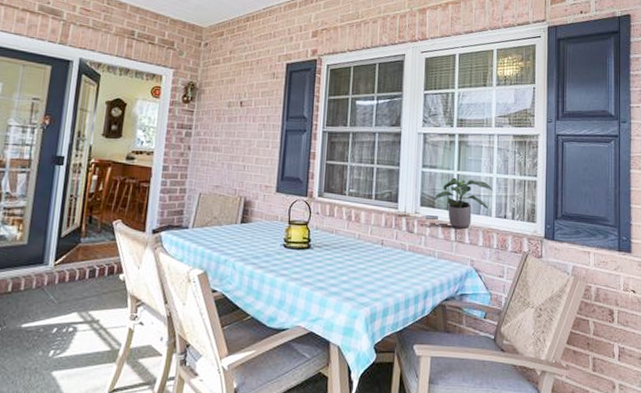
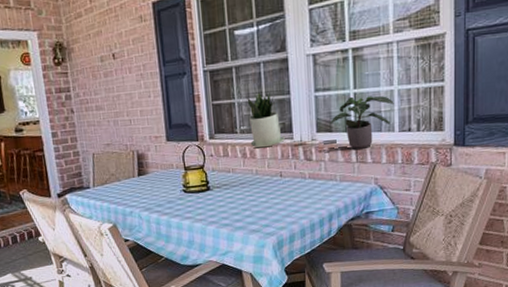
planter: none [356,159,390,214] -> present [247,92,285,148]

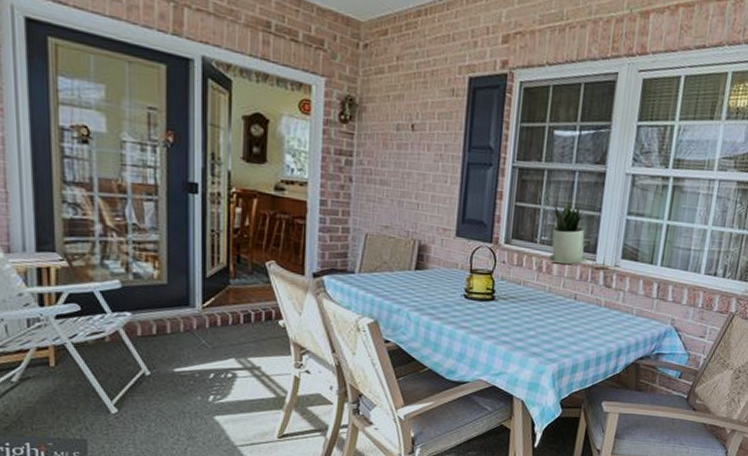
potted plant: present [329,96,394,149] -> none [636,227,705,286]

